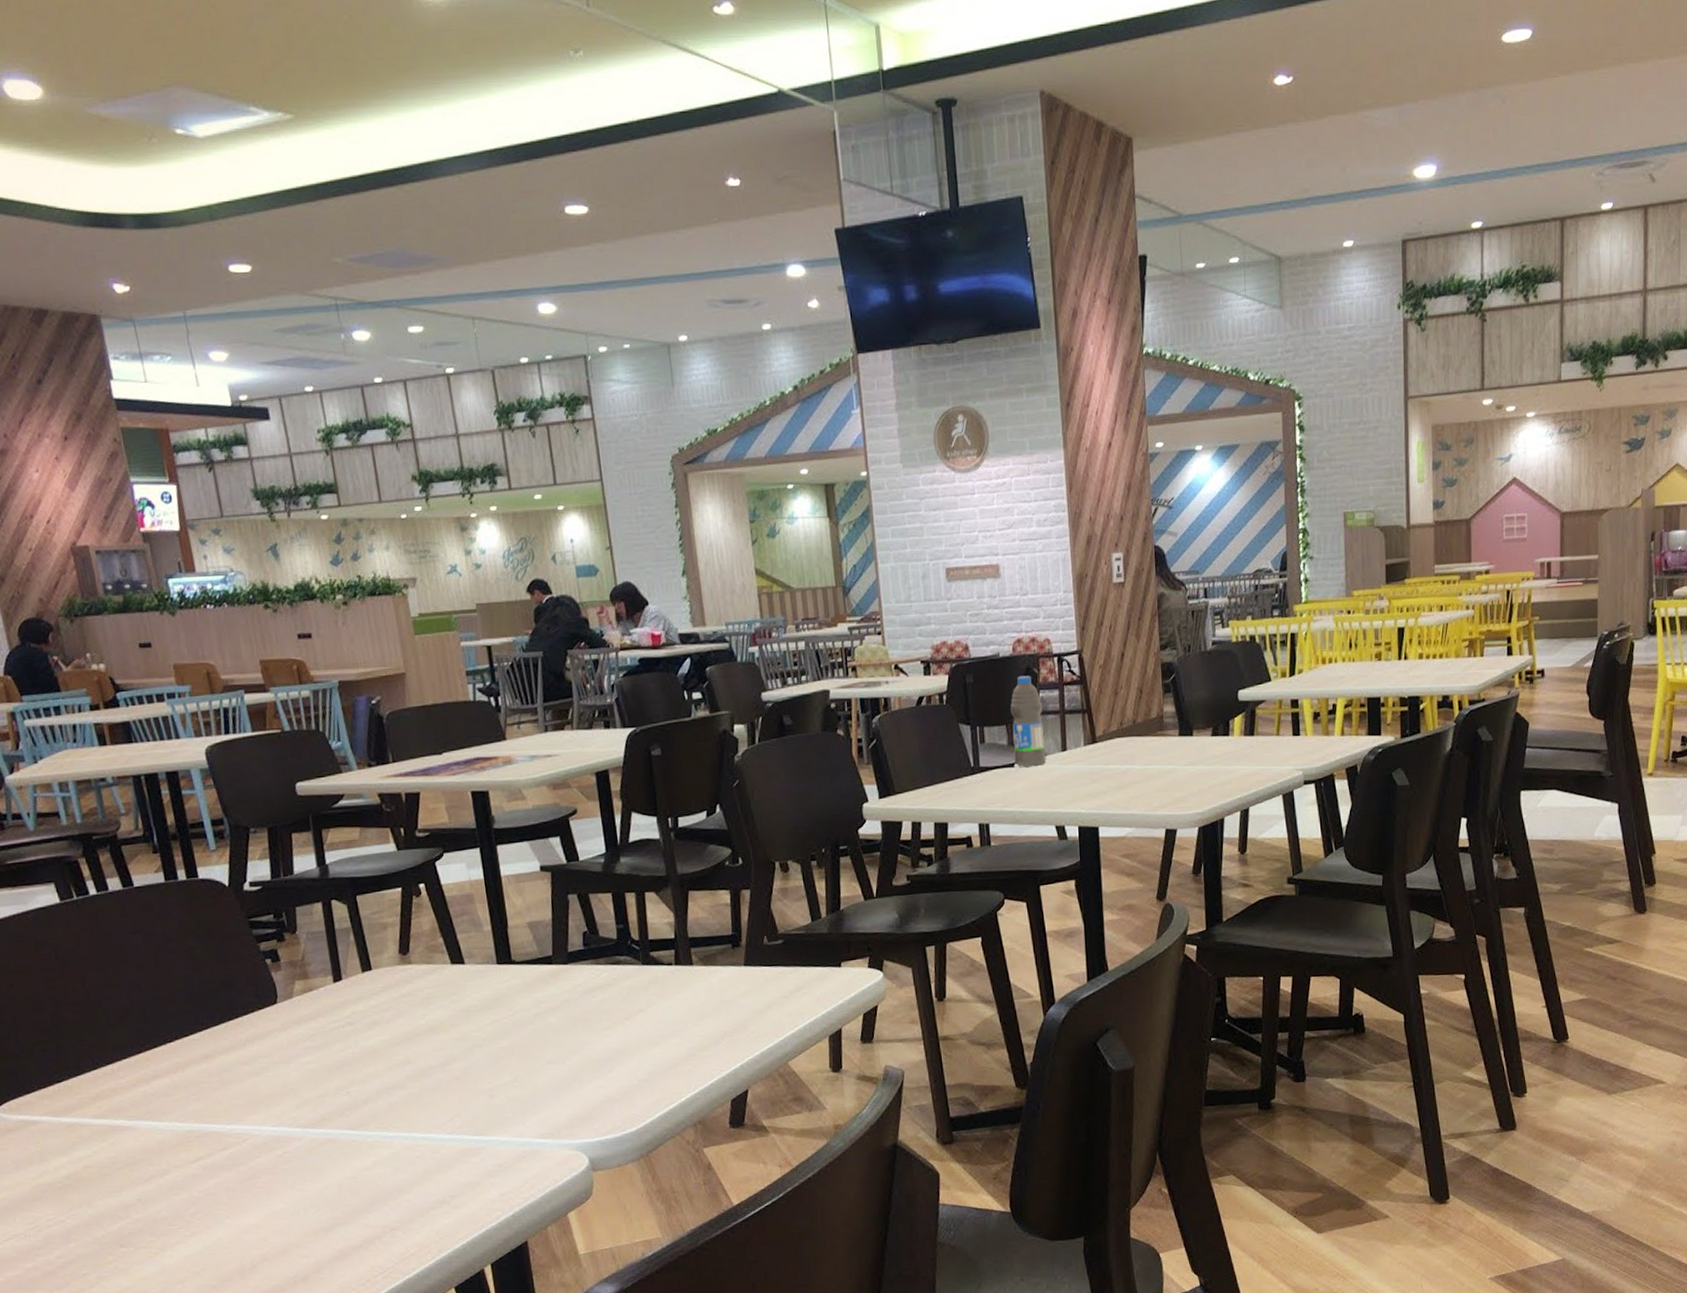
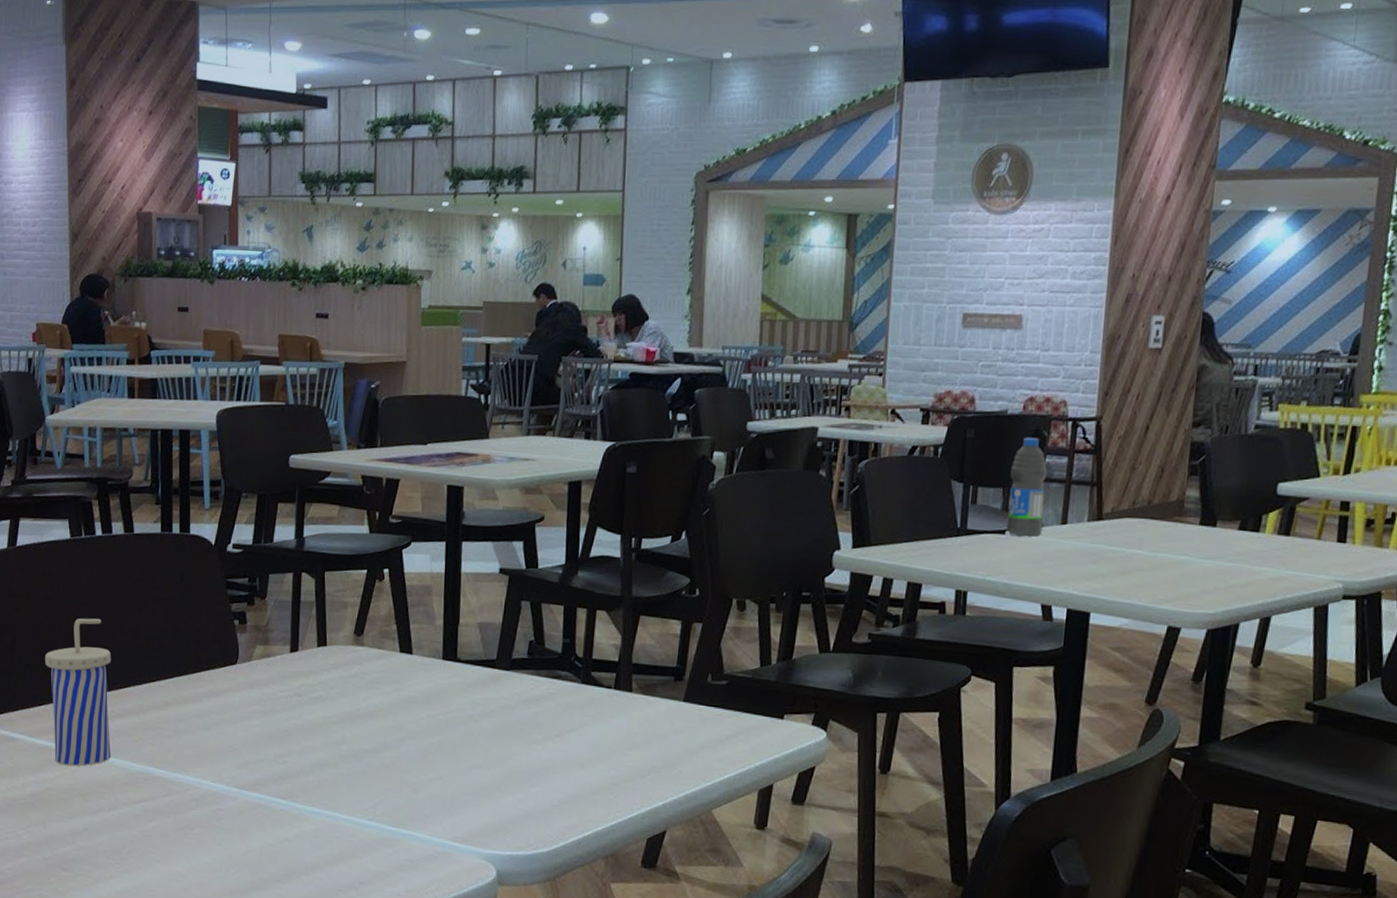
beverage cup: none [54,981,154,1140] -> present [44,618,112,767]

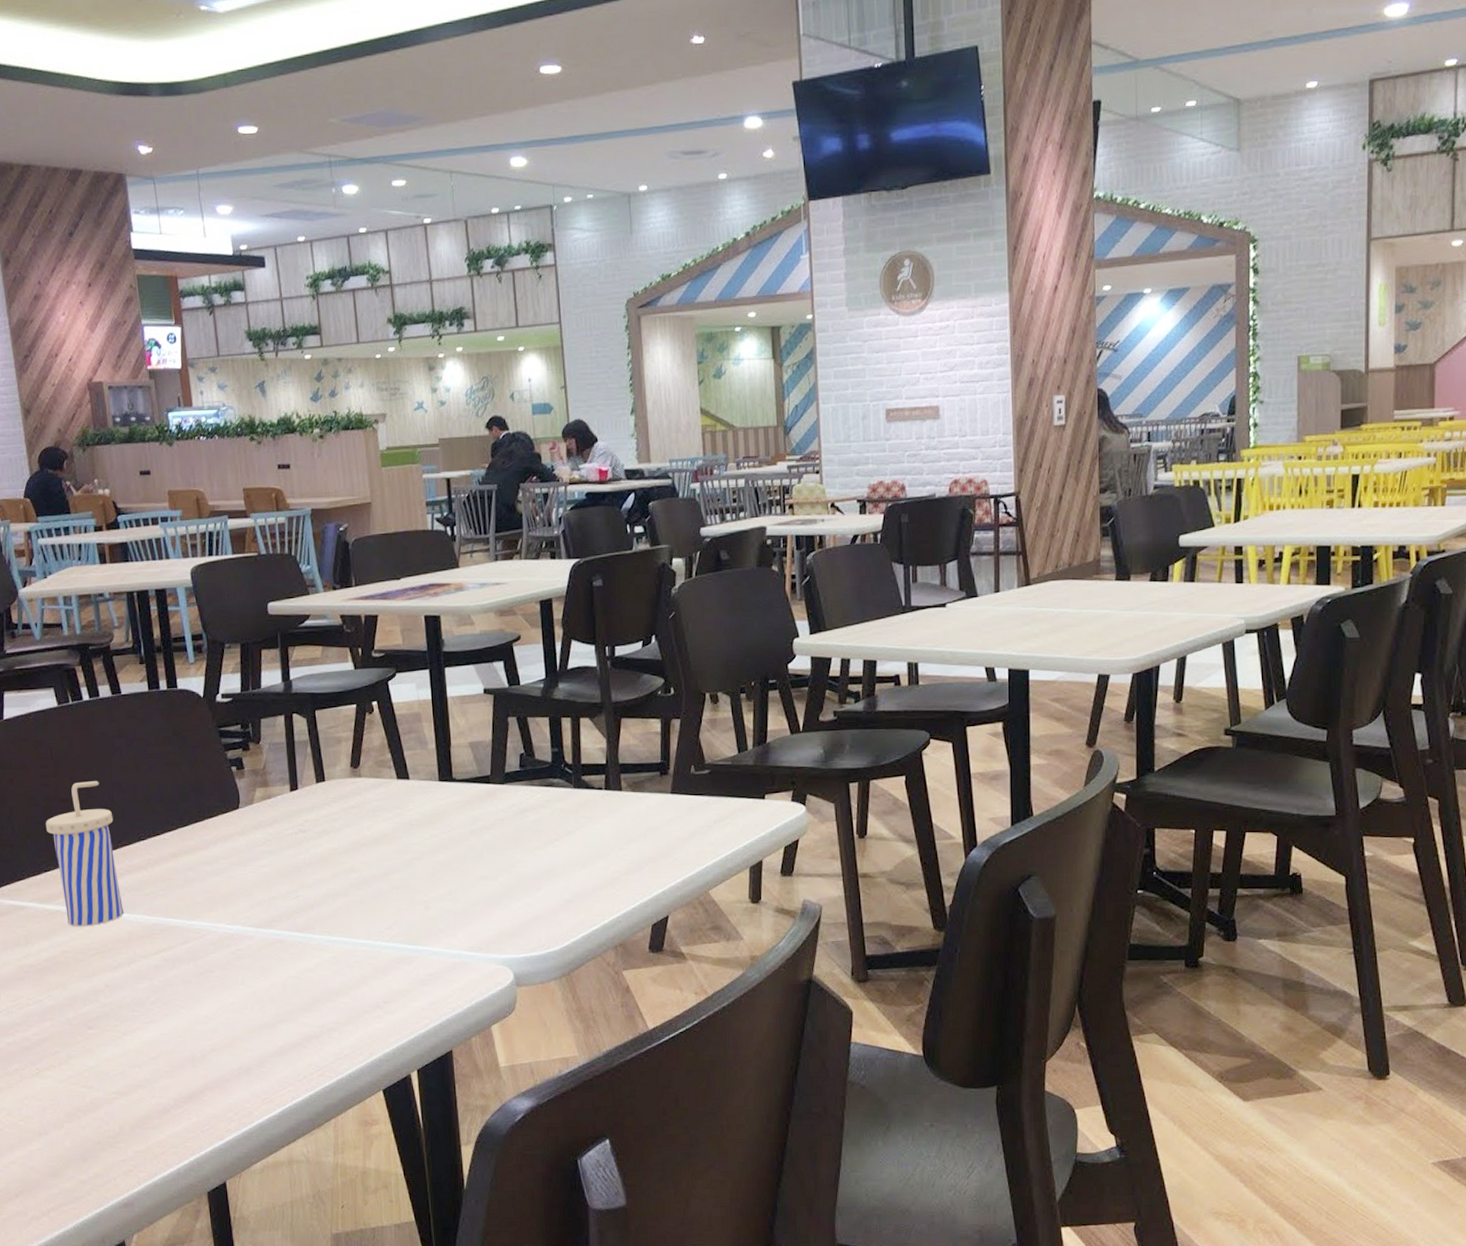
water bottle: present [1006,437,1047,537] -> none [945,516,979,608]

